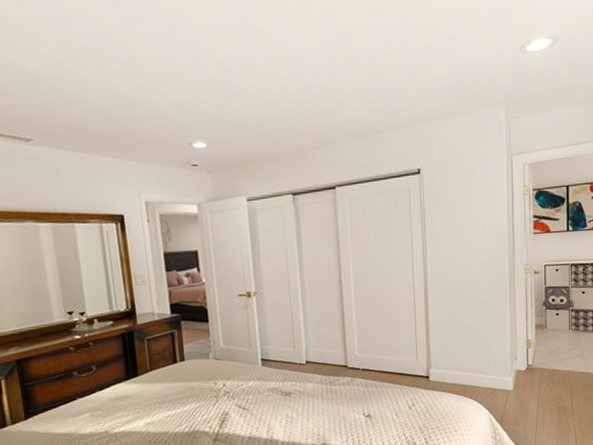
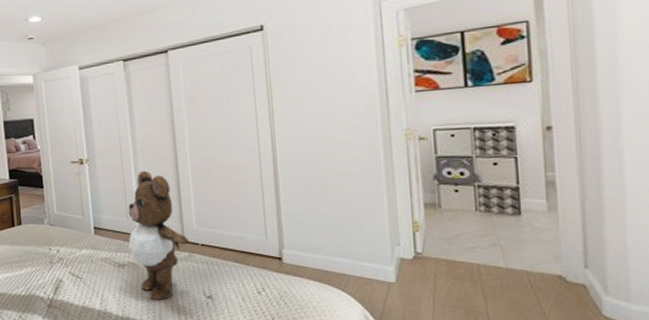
teddy bear: none [295,302,352,424] -> present [128,170,190,300]

